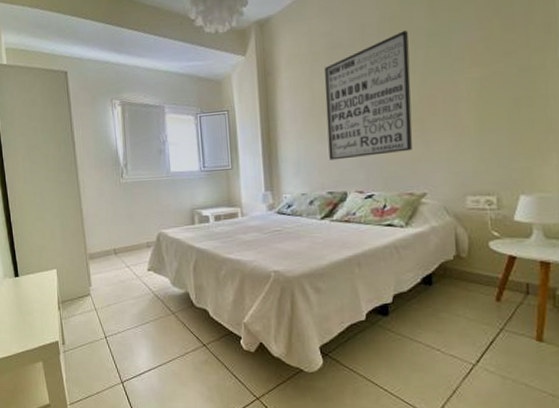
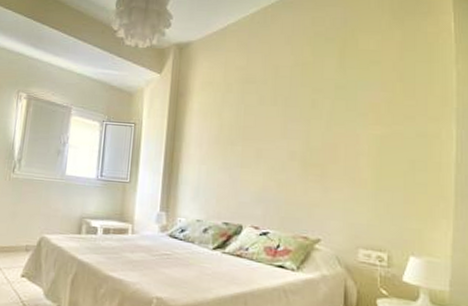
wall art: present [325,30,413,161] -> none [229,79,318,195]

